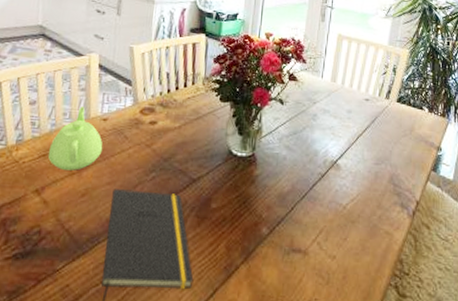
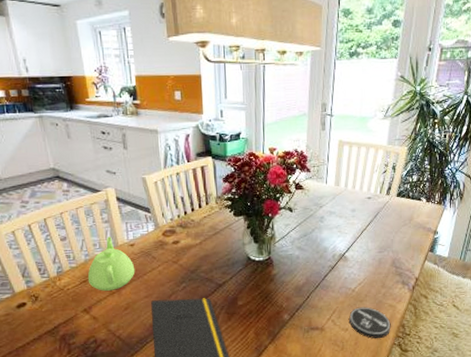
coaster: none [338,230,387,275] -> present [349,307,391,339]

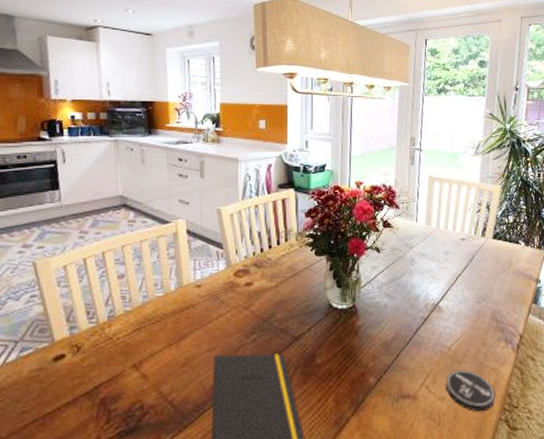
teapot: present [87,236,135,291] -> none [142,275,199,342]

